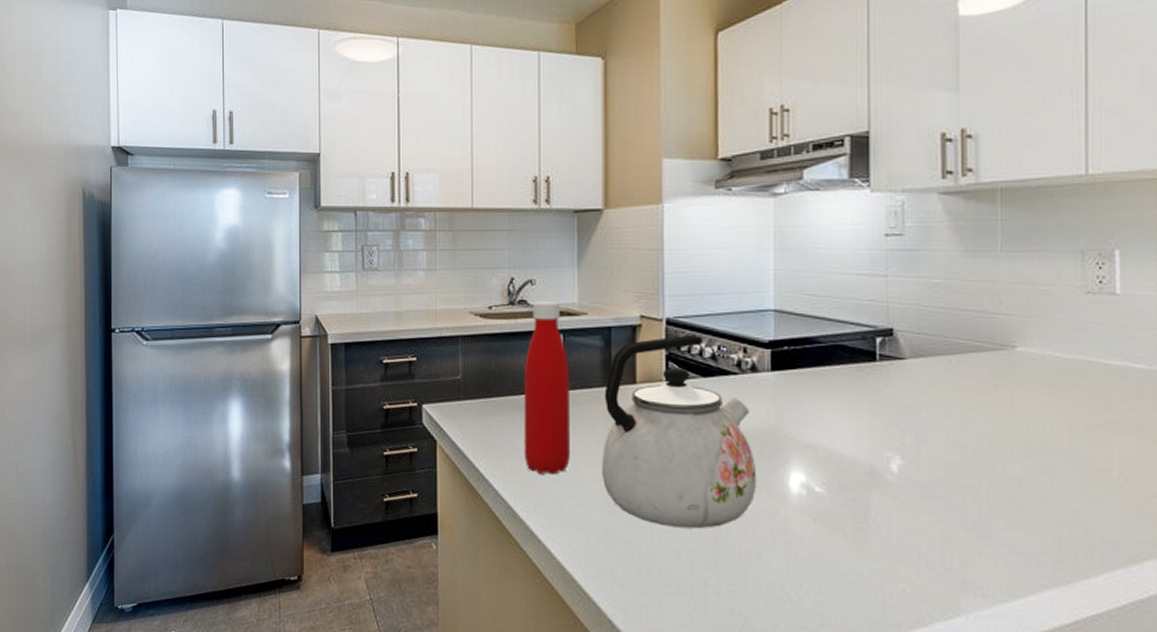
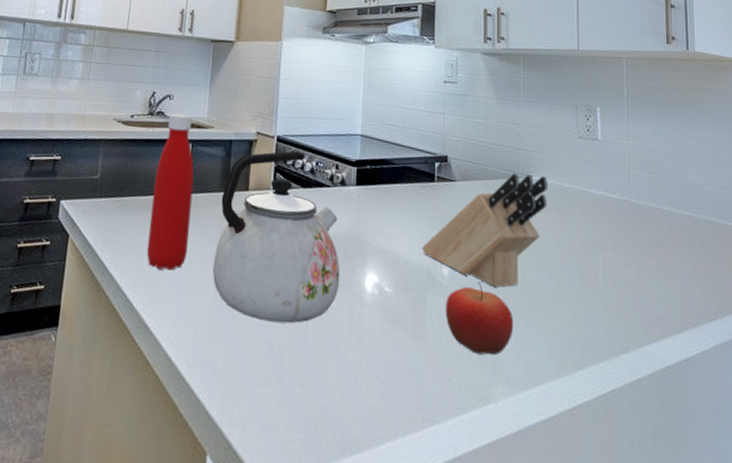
knife block: none [862,345,1038,484] -> present [422,173,547,287]
fruit: none [895,477,990,562] -> present [445,281,514,355]

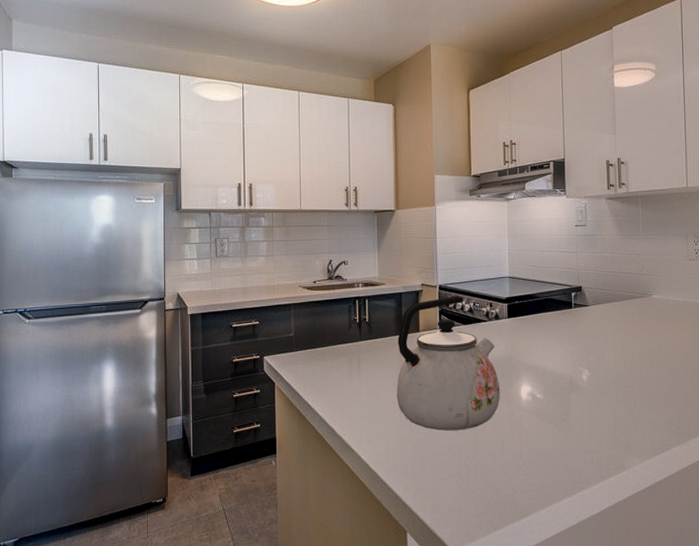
bottle: present [146,113,194,271] -> none [340,275,374,401]
knife block: present [422,173,547,287] -> none [565,294,665,384]
fruit: present [445,281,514,355] -> none [586,381,641,436]

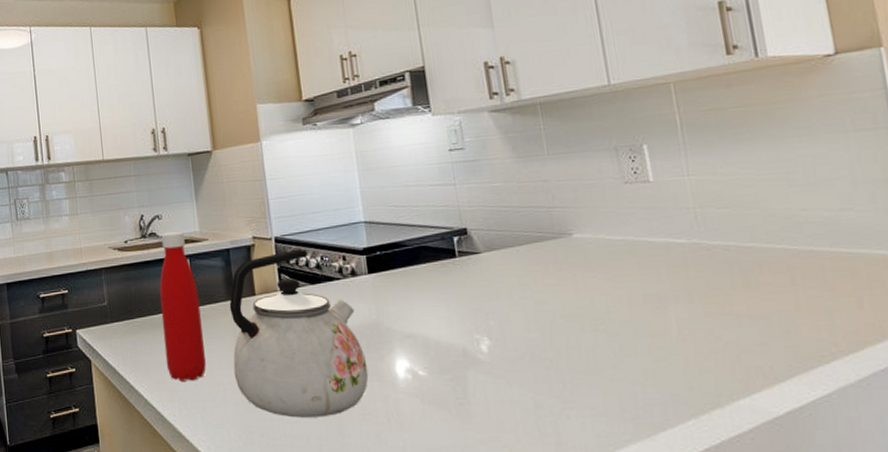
bottle: none [340,275,374,401] -> present [159,231,206,381]

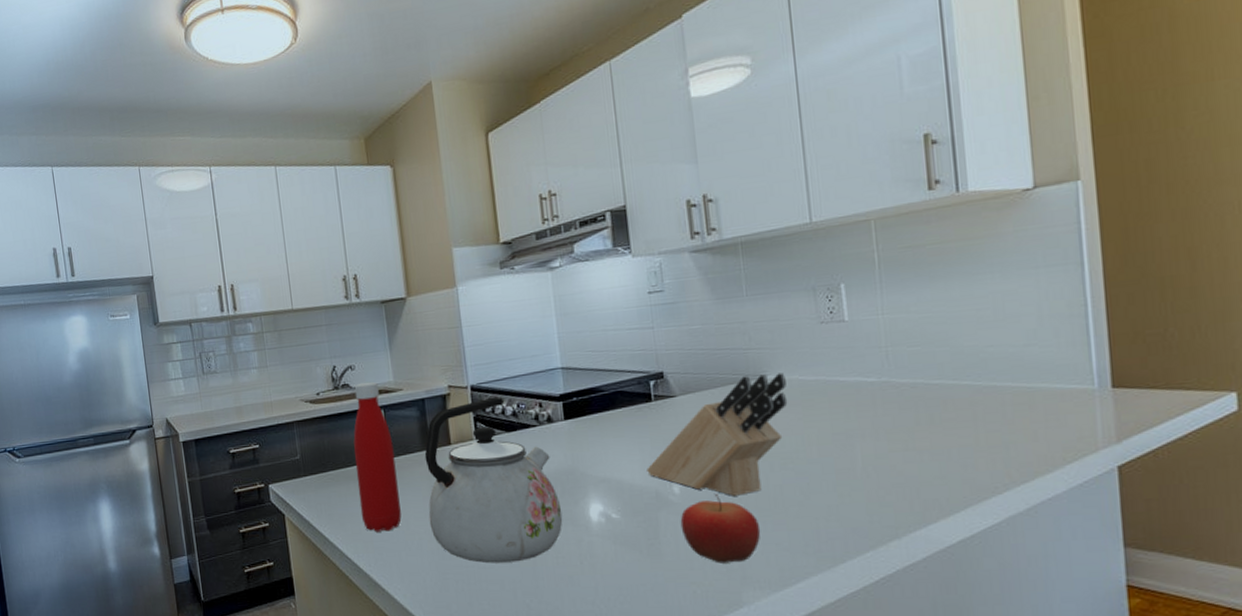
knife block: none [453,232,596,357] -> present [646,372,788,496]
fruit: none [489,353,574,427] -> present [680,493,761,563]

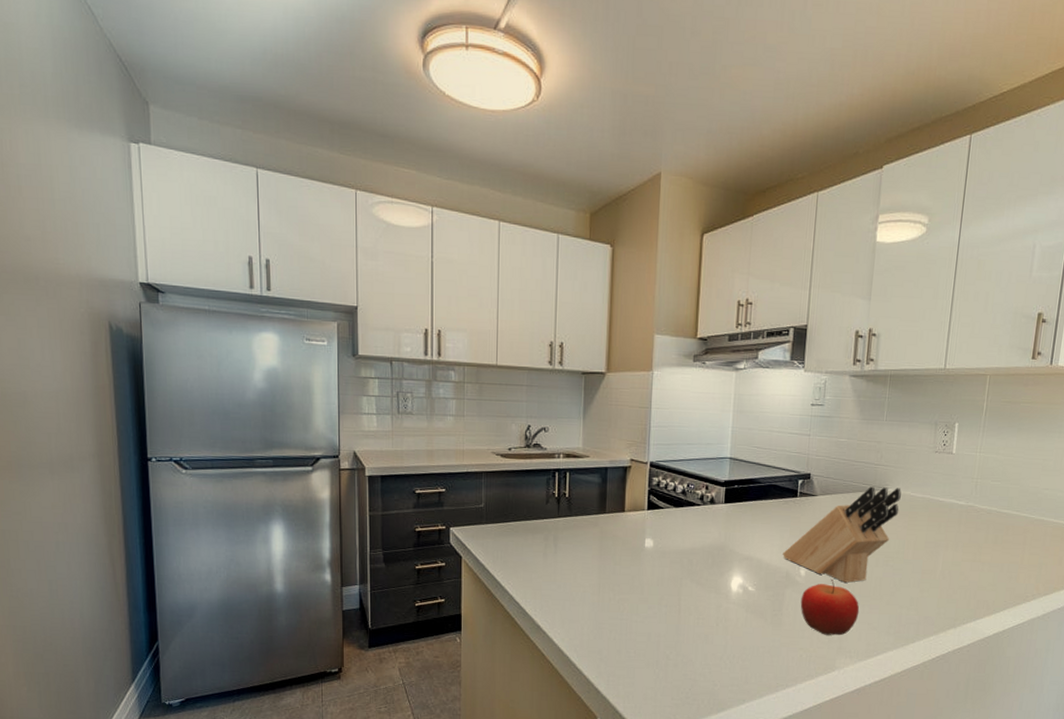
bottle: present [353,381,402,532] -> none [534,444,573,582]
kettle: present [424,396,563,564] -> none [595,474,709,619]

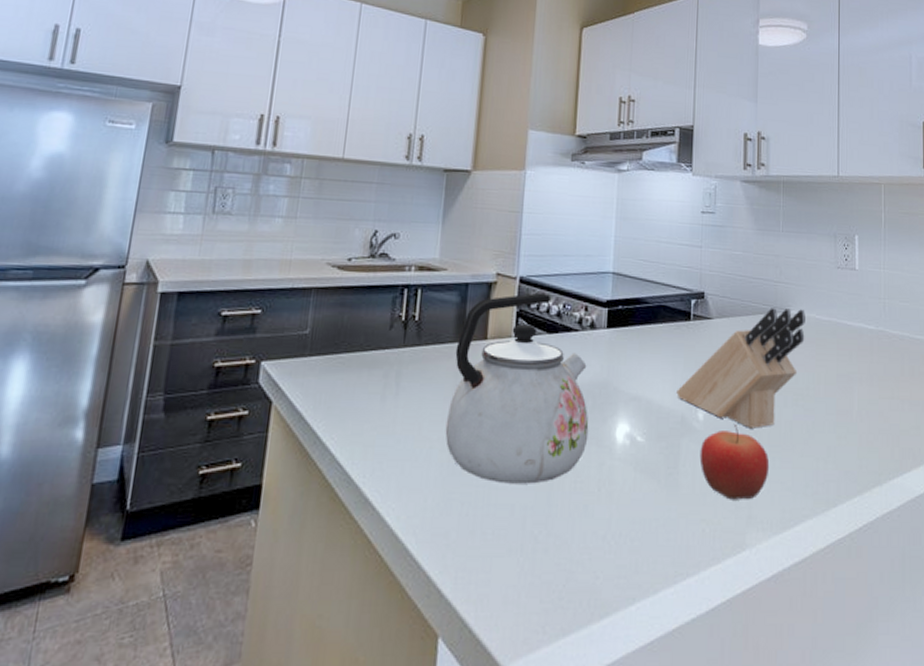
kettle: none [595,474,709,619] -> present [445,292,589,484]

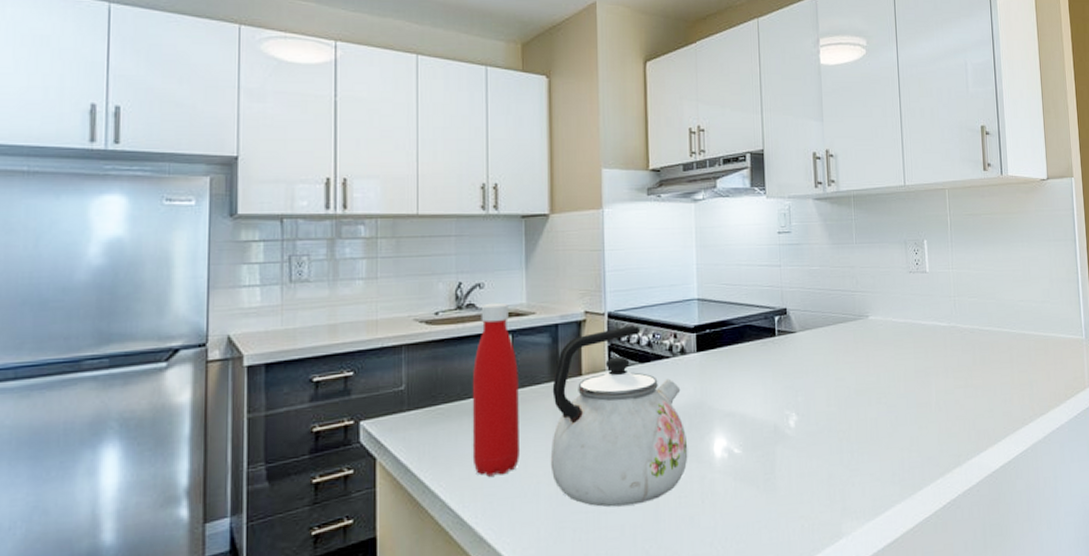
bottle: none [367,254,424,435] -> present [472,302,519,477]
knife block: present [676,308,805,429] -> none [768,314,884,429]
fruit: present [699,423,770,500] -> none [794,426,859,496]

